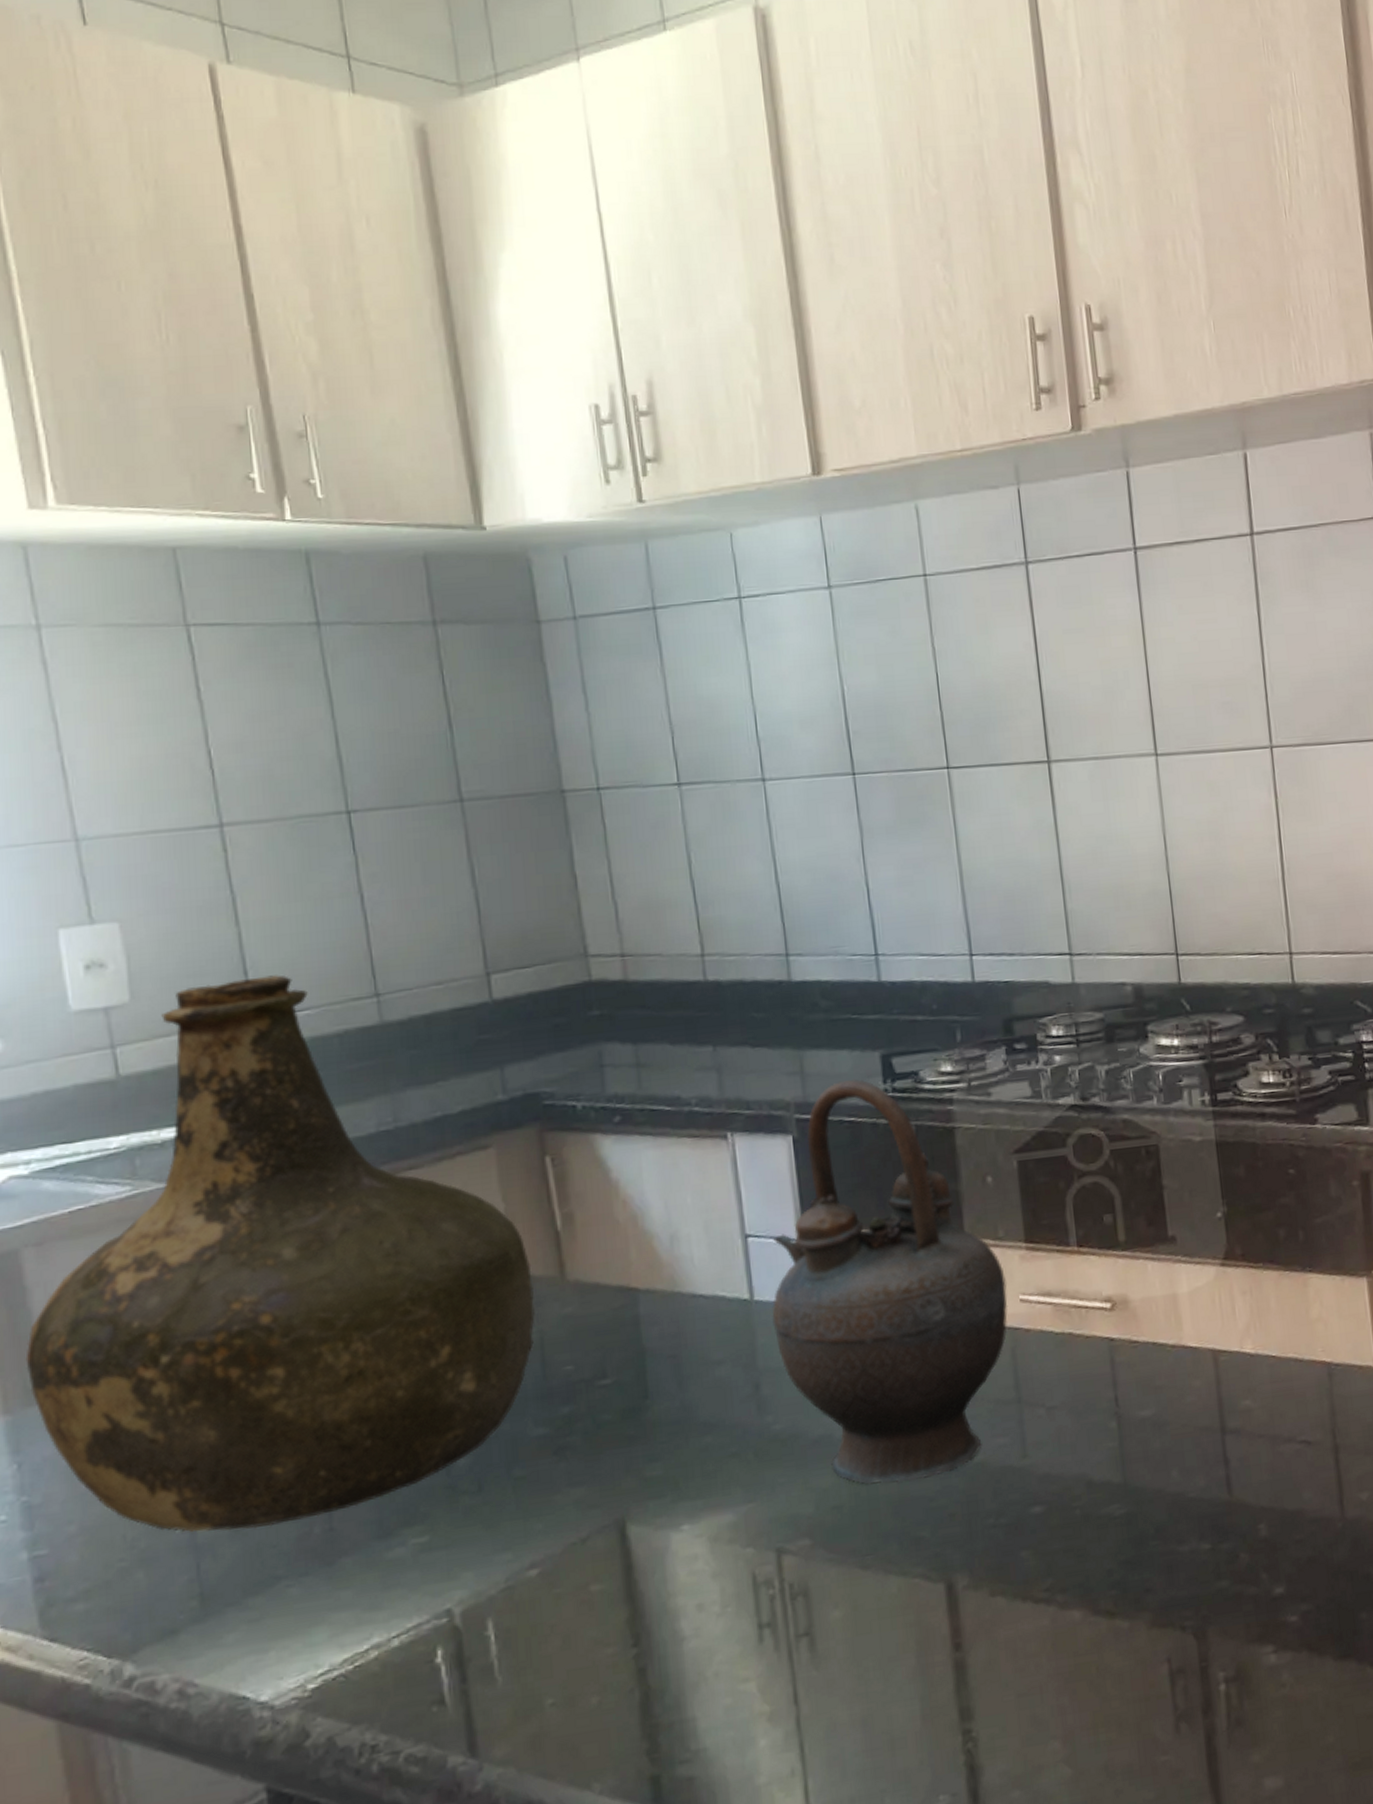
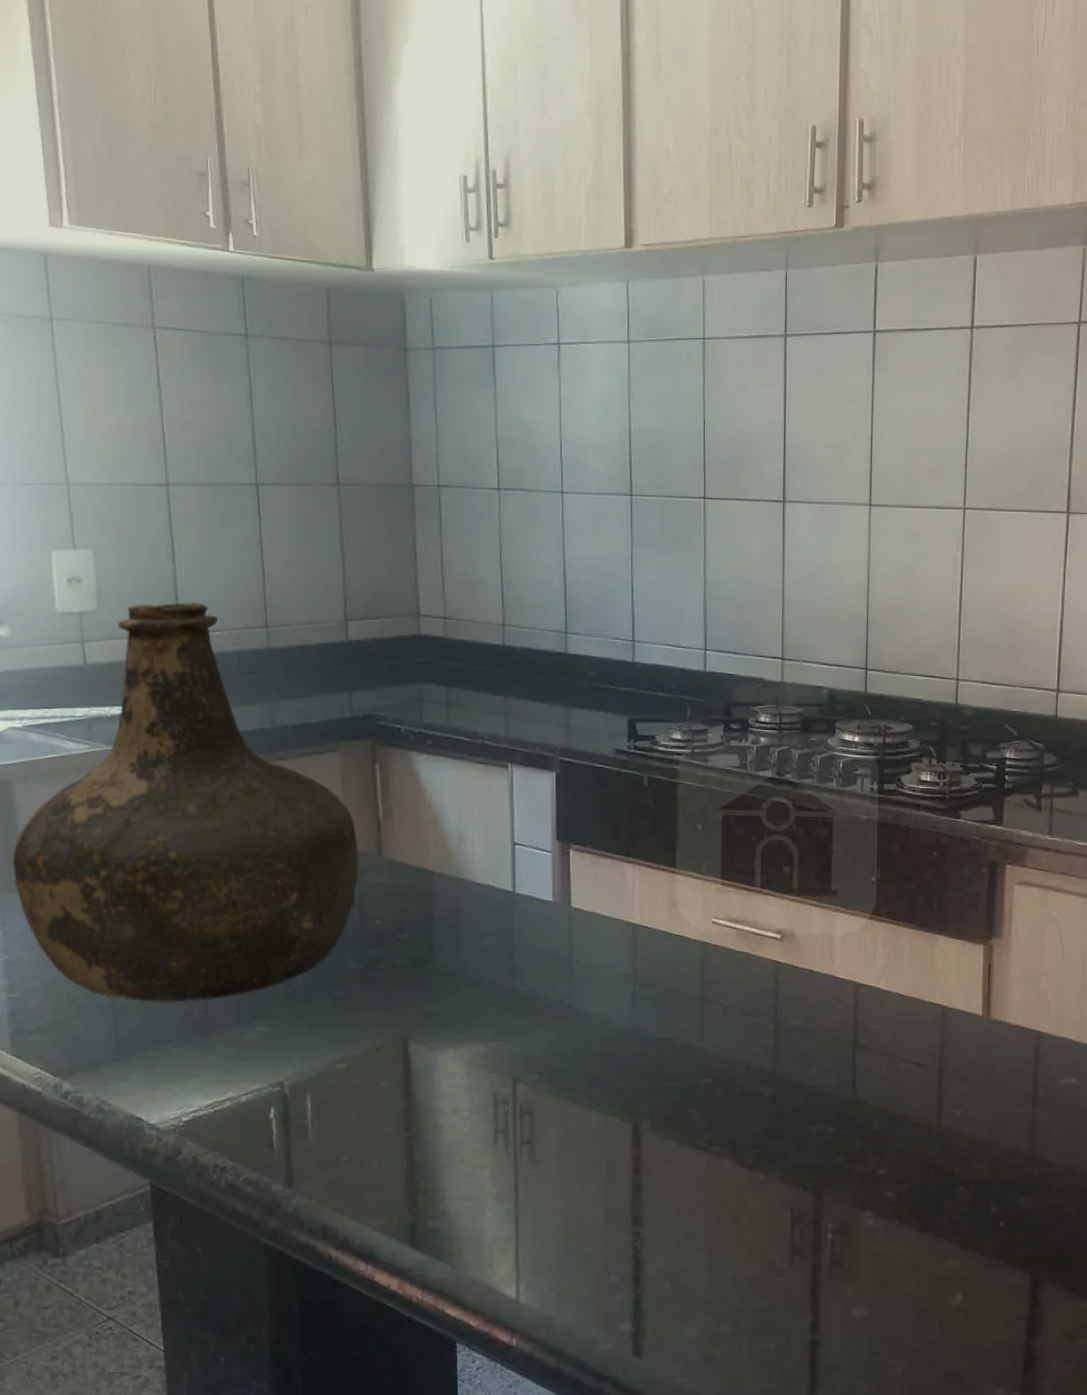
teapot: present [772,1078,1008,1485] -> none [527,735,704,1044]

